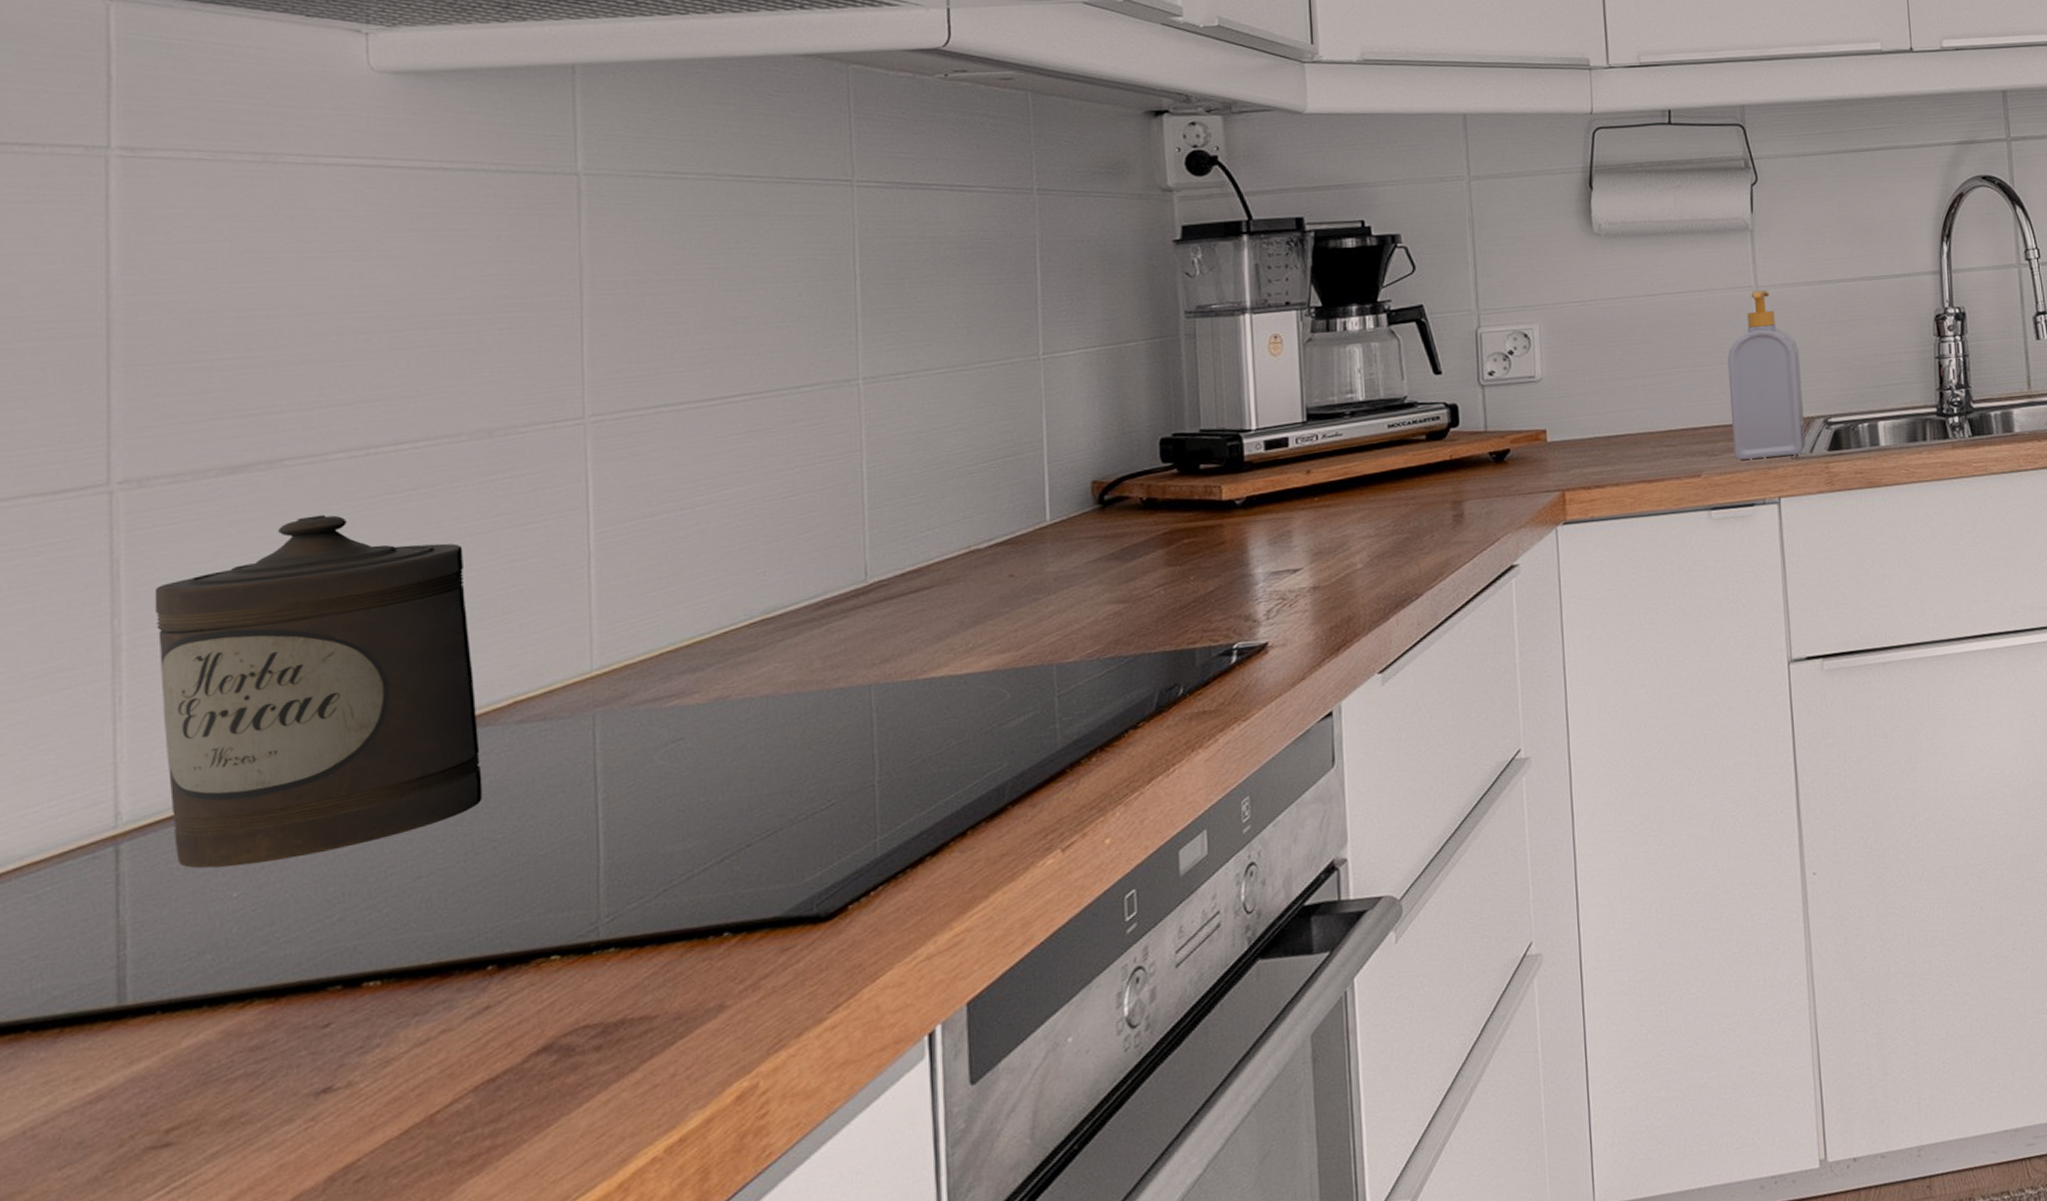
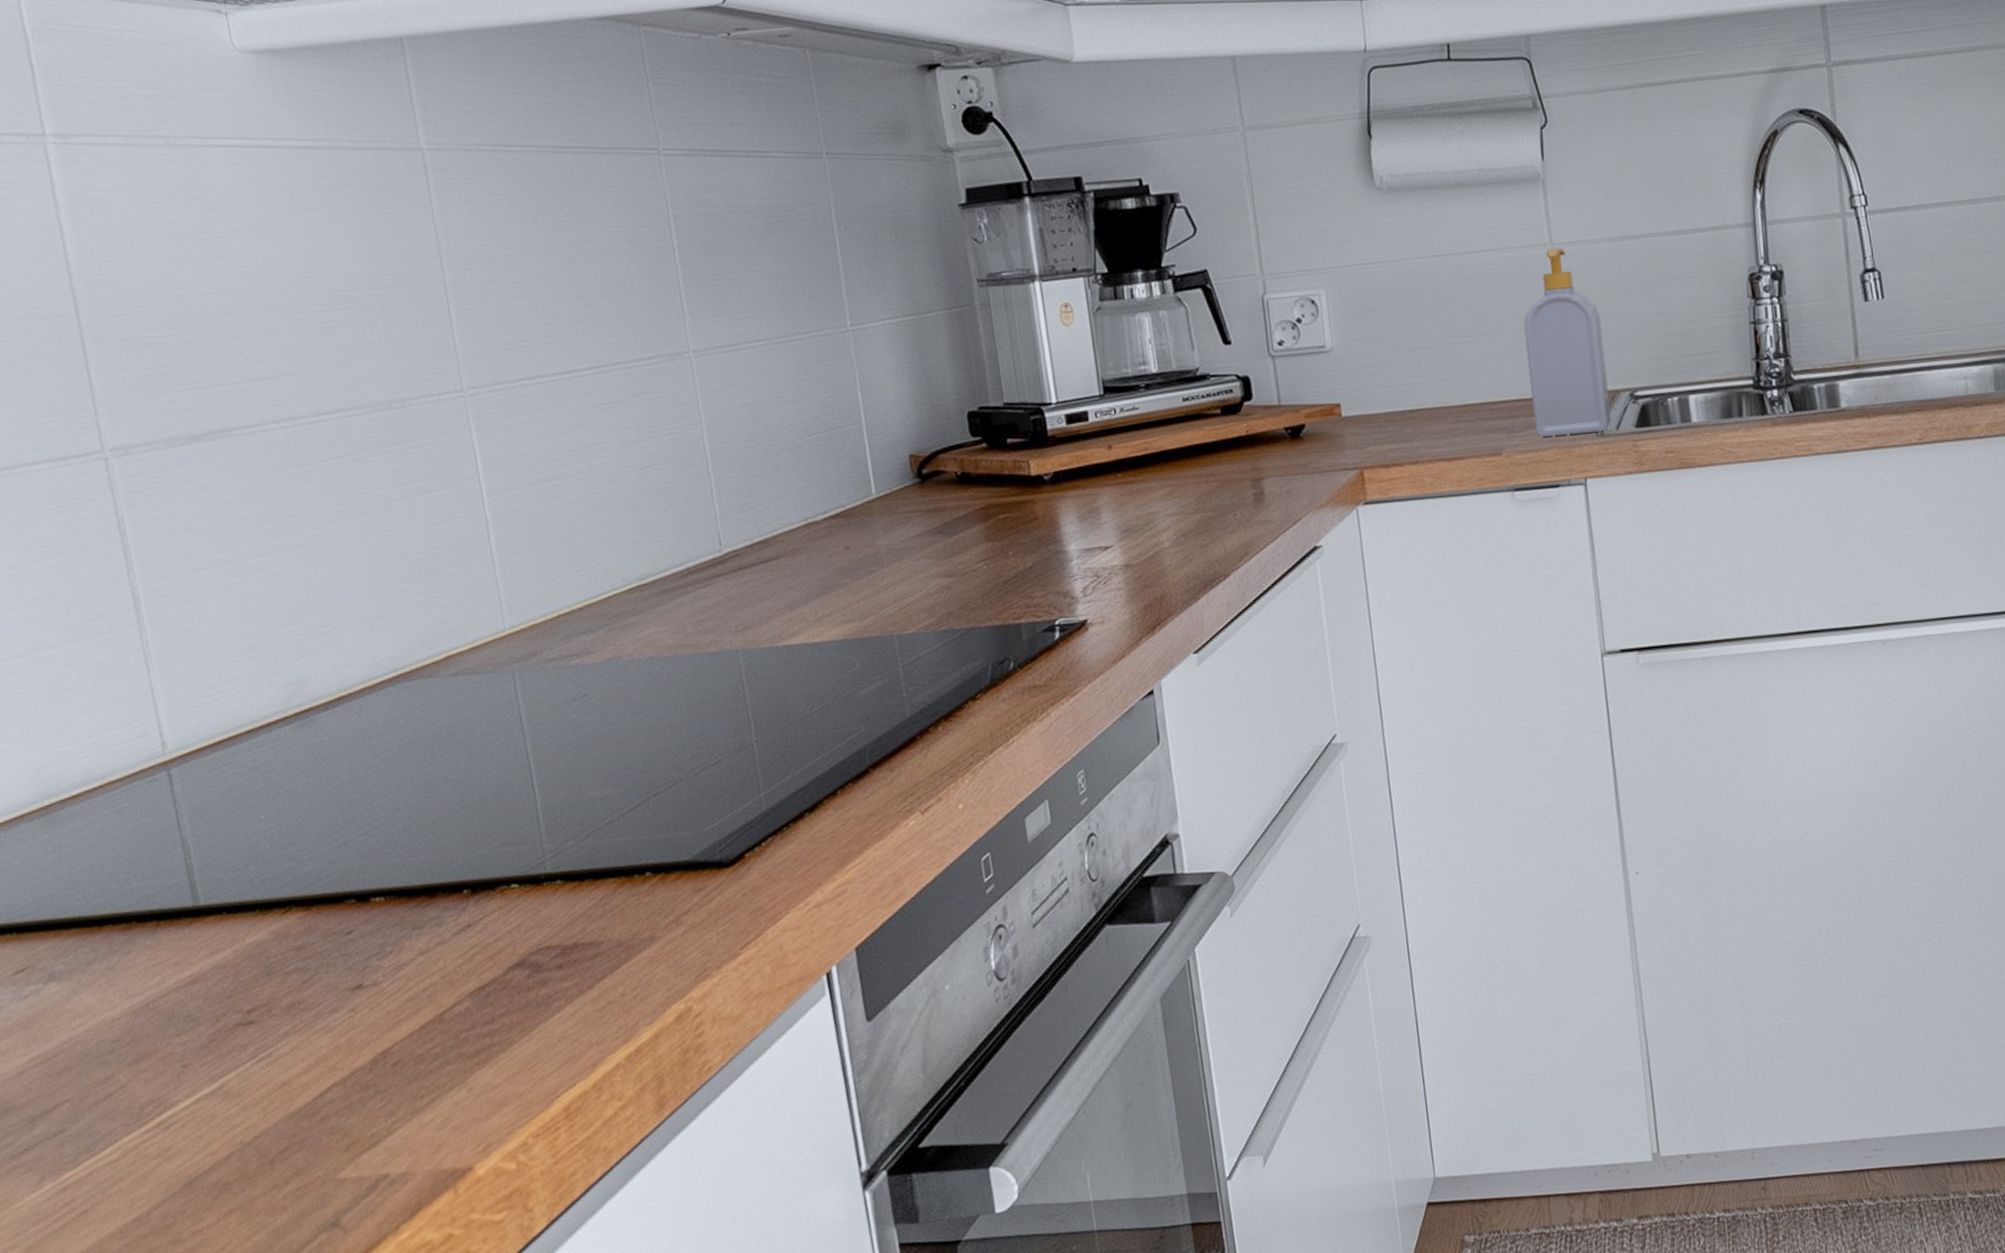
canister: present [154,515,483,869] -> none [155,481,436,794]

